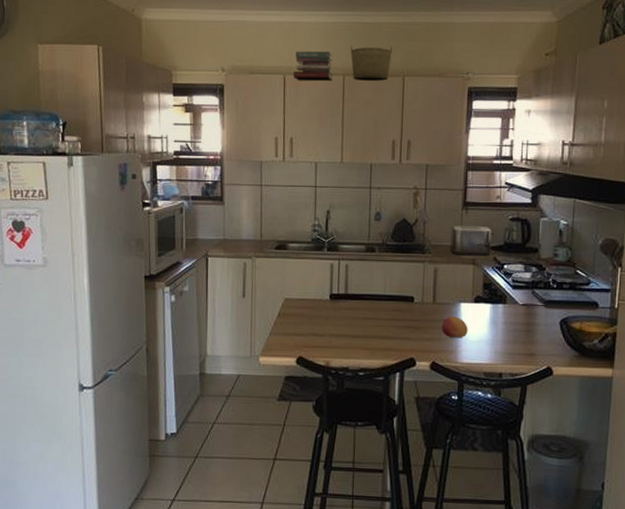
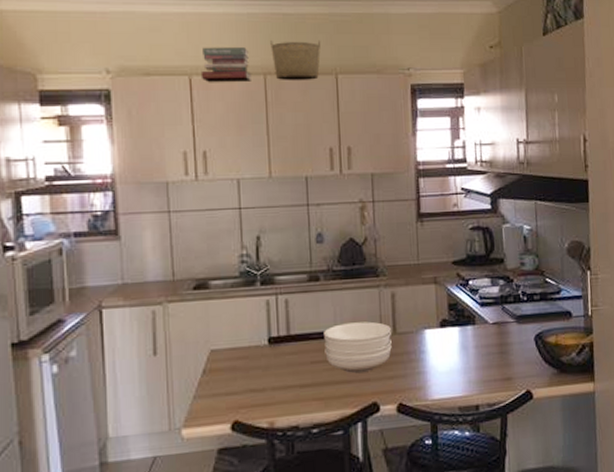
bowl: none [374,289,431,332] -> present [324,321,392,373]
fruit: present [441,316,468,337] -> none [405,346,437,371]
toaster: present [450,225,494,256] -> none [406,238,454,275]

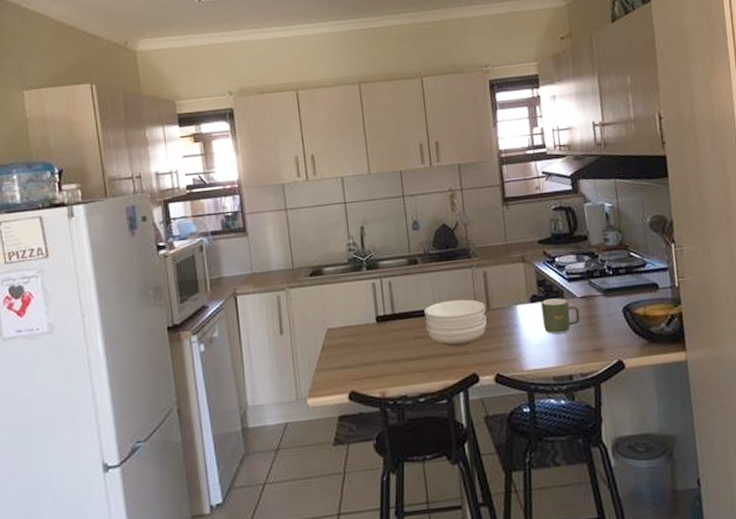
books: present [200,47,251,83] -> none [305,61,348,95]
basket: present [270,40,321,81] -> none [362,48,407,88]
mug: none [451,323,490,362] -> present [541,298,580,335]

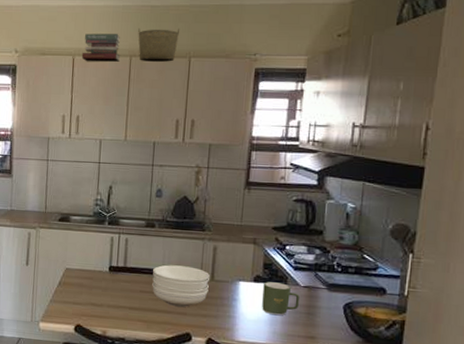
books: none [305,61,348,95] -> present [81,33,120,63]
basket: none [362,48,407,88] -> present [138,28,180,63]

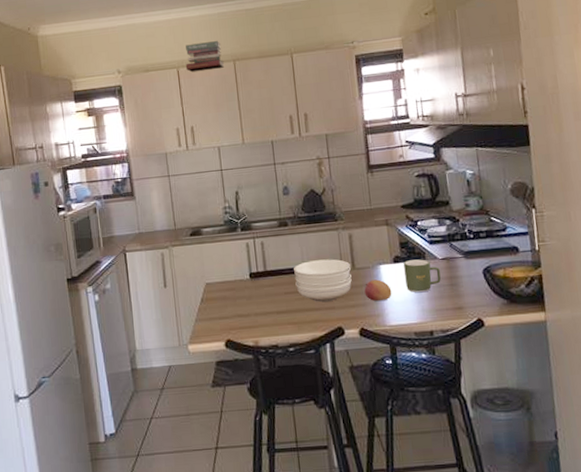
basket: present [138,28,180,63] -> none [237,27,278,64]
fruit: none [218,294,246,316] -> present [364,279,392,301]

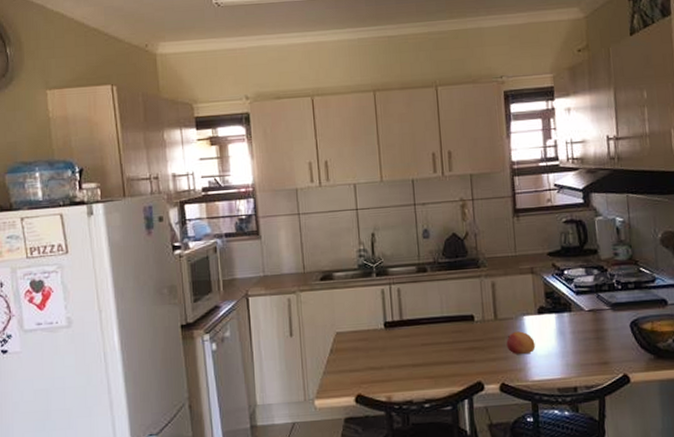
books: present [185,41,224,73] -> none [321,69,363,102]
bowl: present [294,259,352,302] -> none [432,308,494,355]
mug: present [403,259,441,293] -> none [548,310,587,347]

